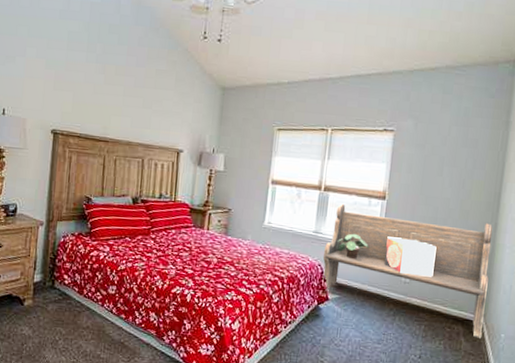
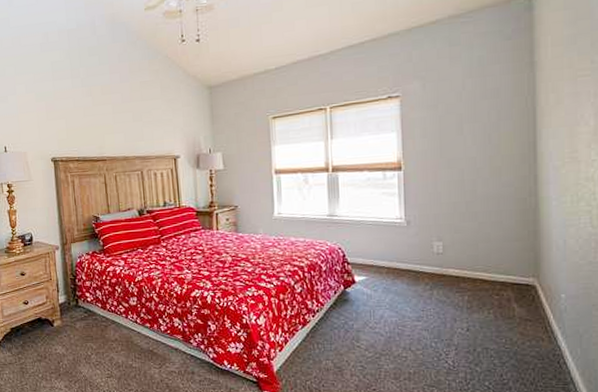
bench: present [322,203,493,339] -> none [342,176,538,302]
potted plant: present [336,233,370,260] -> none [355,210,392,238]
decorative cube: present [384,236,437,277] -> none [410,206,469,245]

